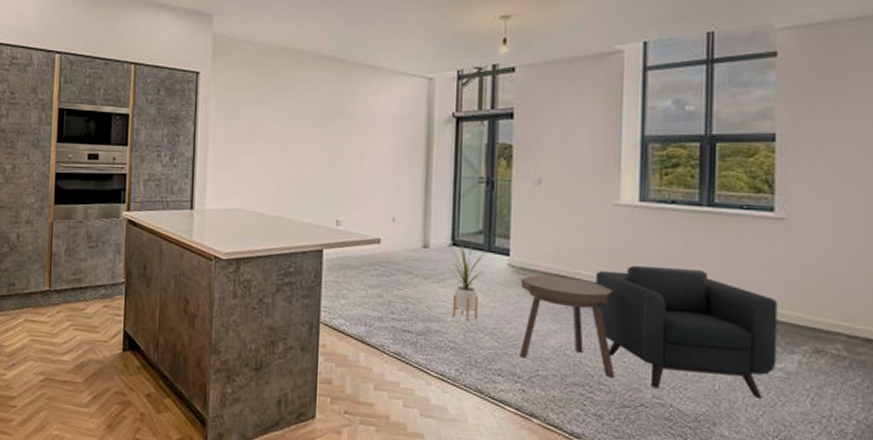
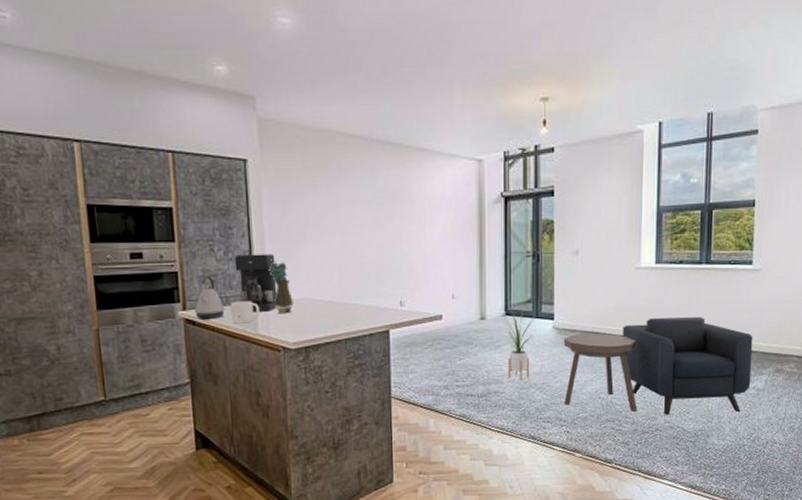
kettle: none [137,179,165,222] -> present [194,275,225,319]
mug: none [169,206,196,229] -> present [230,301,260,324]
coffee maker: none [178,161,216,219] -> present [234,254,277,312]
vase: none [208,168,229,223] -> present [268,259,294,314]

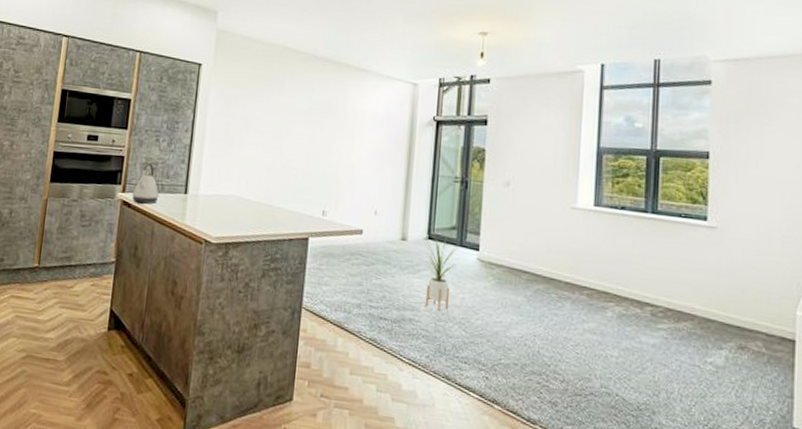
mug: present [230,301,260,324] -> none [163,190,190,213]
coffee maker: present [234,254,277,312] -> none [174,147,212,204]
vase: present [268,259,294,314] -> none [204,155,222,208]
side table: present [563,333,638,413] -> none [485,269,570,369]
armchair: present [622,316,753,415] -> none [554,264,709,390]

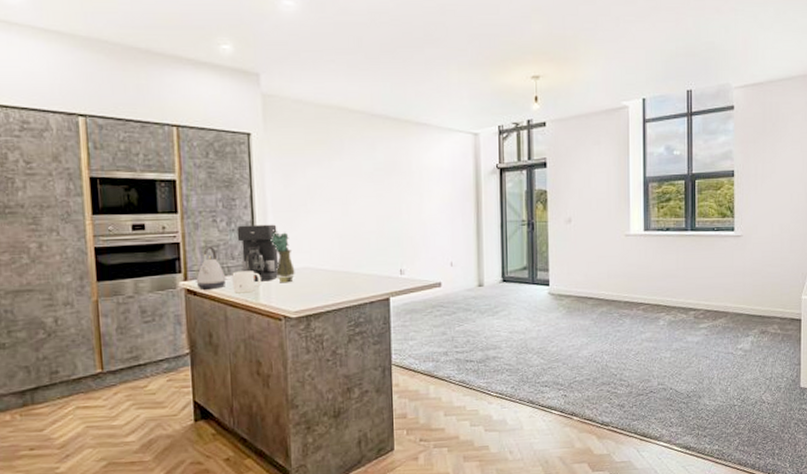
mug: none [163,190,190,213] -> present [232,271,261,294]
coffee maker: none [174,147,212,204] -> present [237,224,279,282]
vase: none [204,155,222,208] -> present [270,230,295,283]
house plant: present [424,235,459,311] -> none [499,277,531,345]

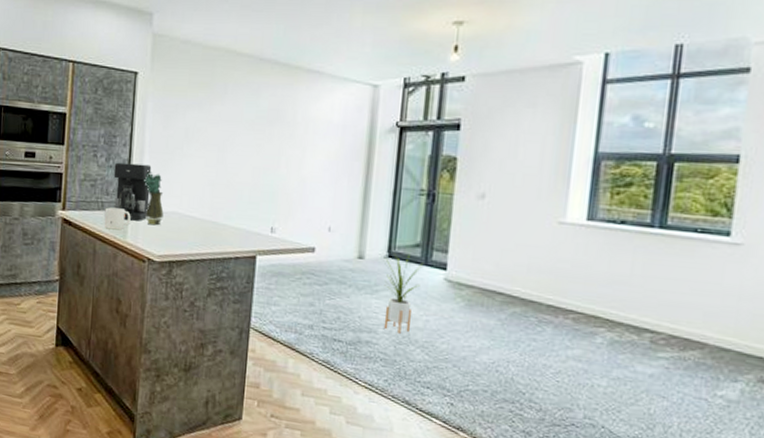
kettle: present [196,246,226,289] -> none [72,179,99,222]
house plant: none [499,277,531,345] -> present [383,253,424,333]

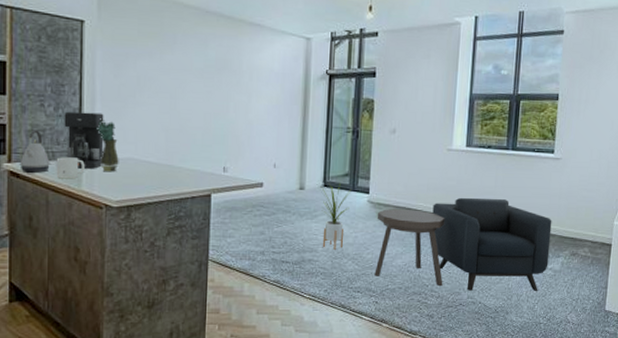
kettle: none [72,179,99,222] -> present [19,129,50,173]
side table: none [450,290,553,397] -> present [374,209,445,287]
armchair: none [534,285,725,425] -> present [432,197,552,291]

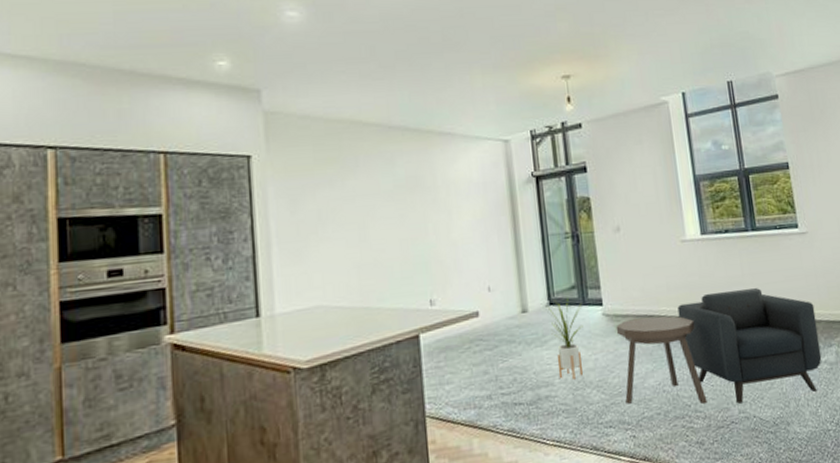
kettle: present [19,129,50,173] -> none [184,289,222,343]
mug: present [56,157,85,179] -> none [229,315,265,345]
coffee maker: present [64,111,104,169] -> none [235,257,286,328]
vase: present [97,118,119,172] -> none [275,264,306,328]

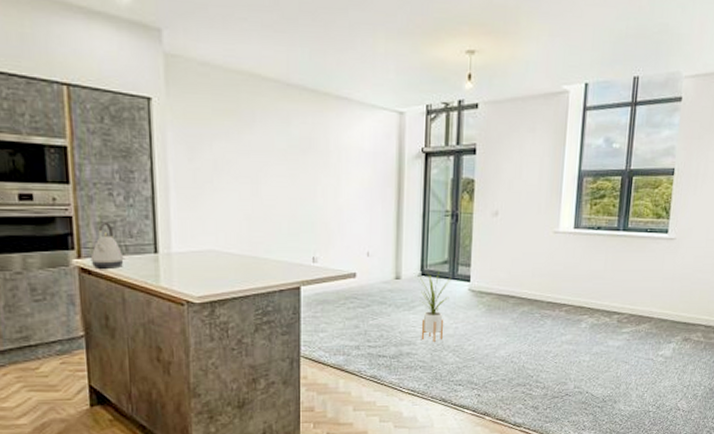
kettle: none [184,289,222,343] -> present [90,221,124,269]
side table: present [615,315,708,405] -> none [476,297,551,377]
armchair: present [677,288,822,404] -> none [537,283,664,380]

